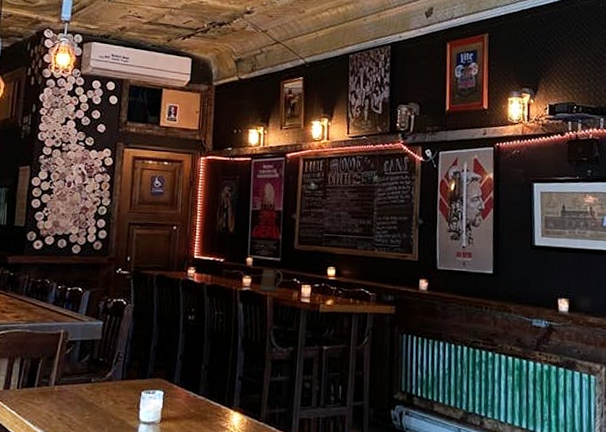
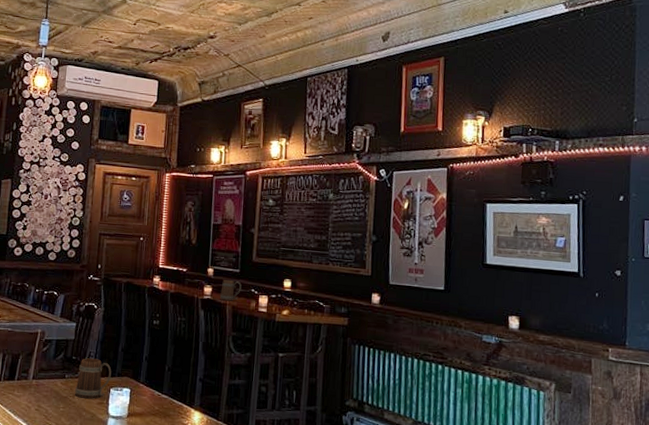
beer mug: none [101,359,143,404] -> present [74,358,112,400]

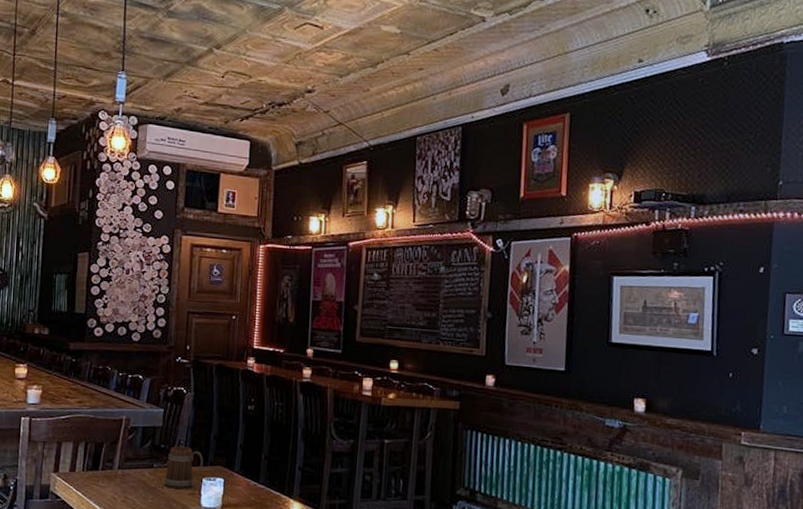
beer mug: present [219,280,242,301] -> none [319,361,344,385]

